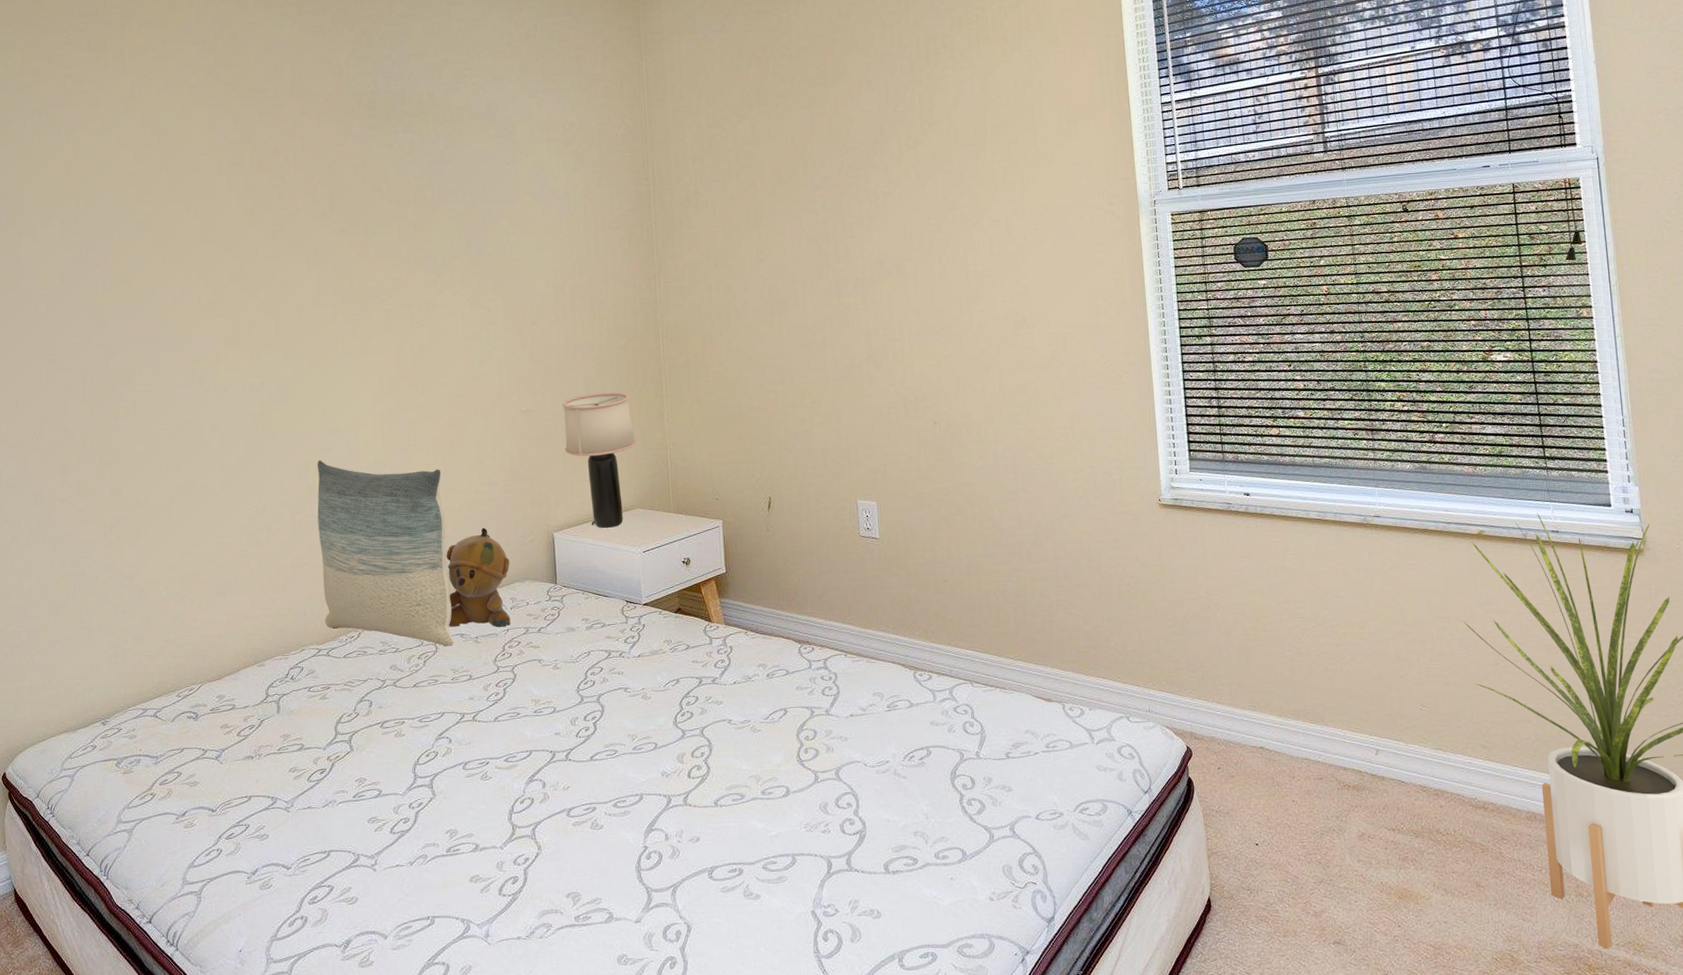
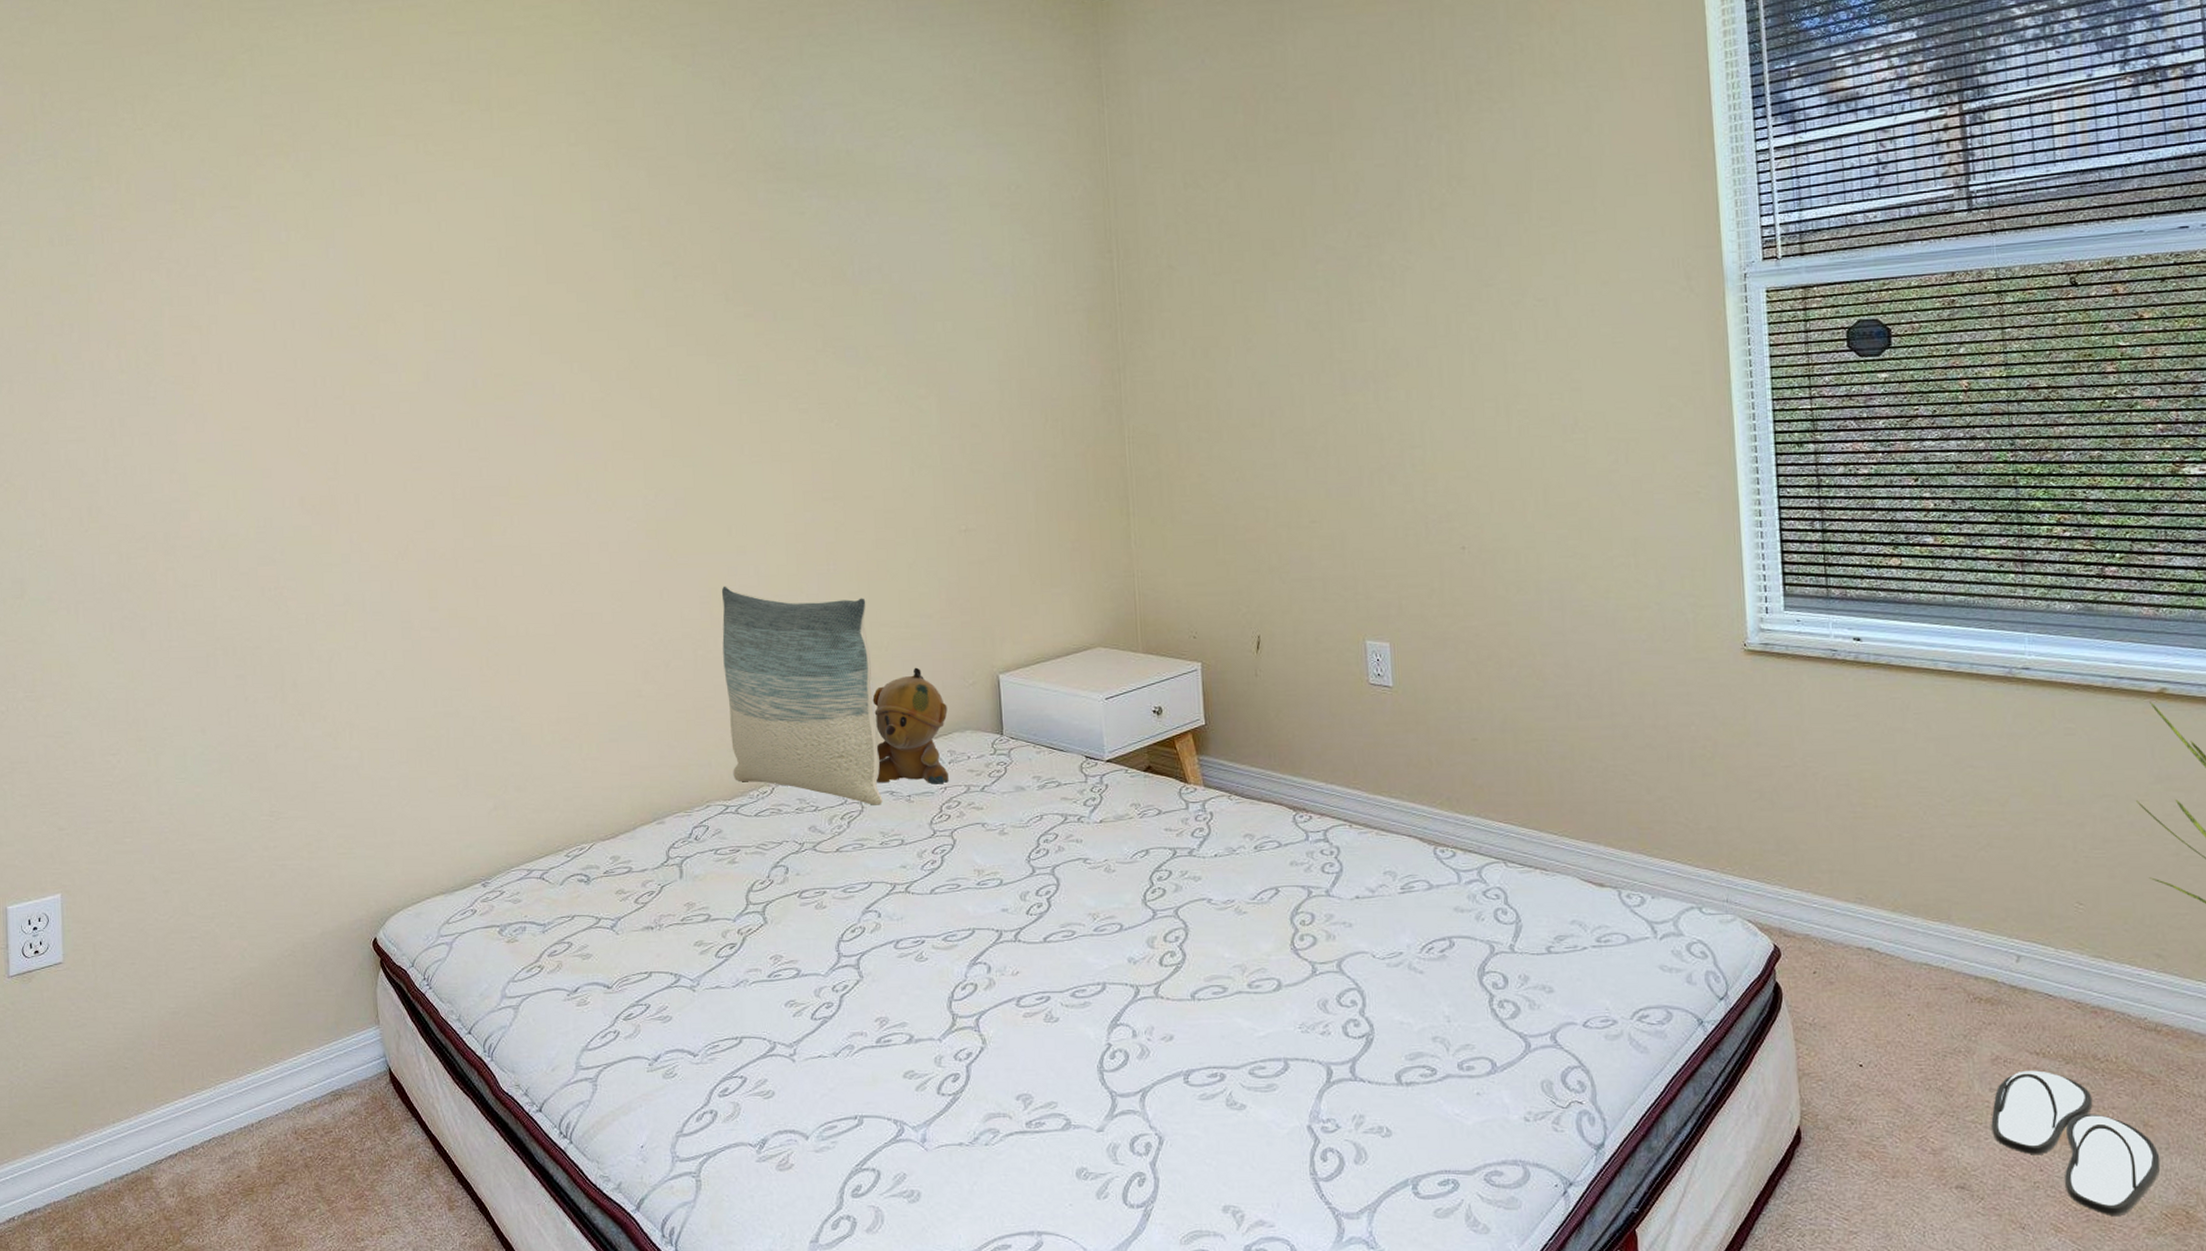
table lamp: present [562,392,637,528] -> none [1009,509,1098,670]
slippers: none [1359,843,1491,961] -> present [1991,1070,2161,1215]

